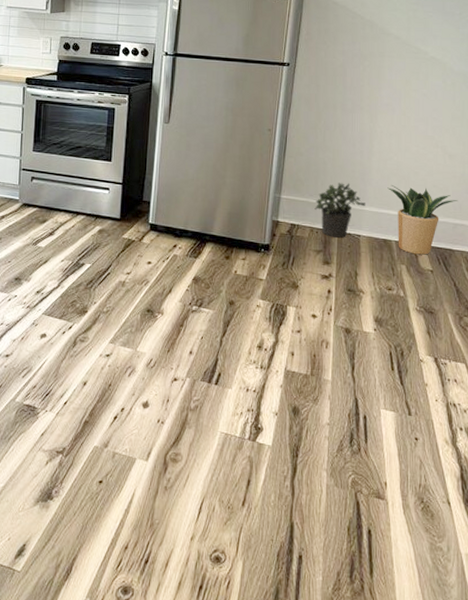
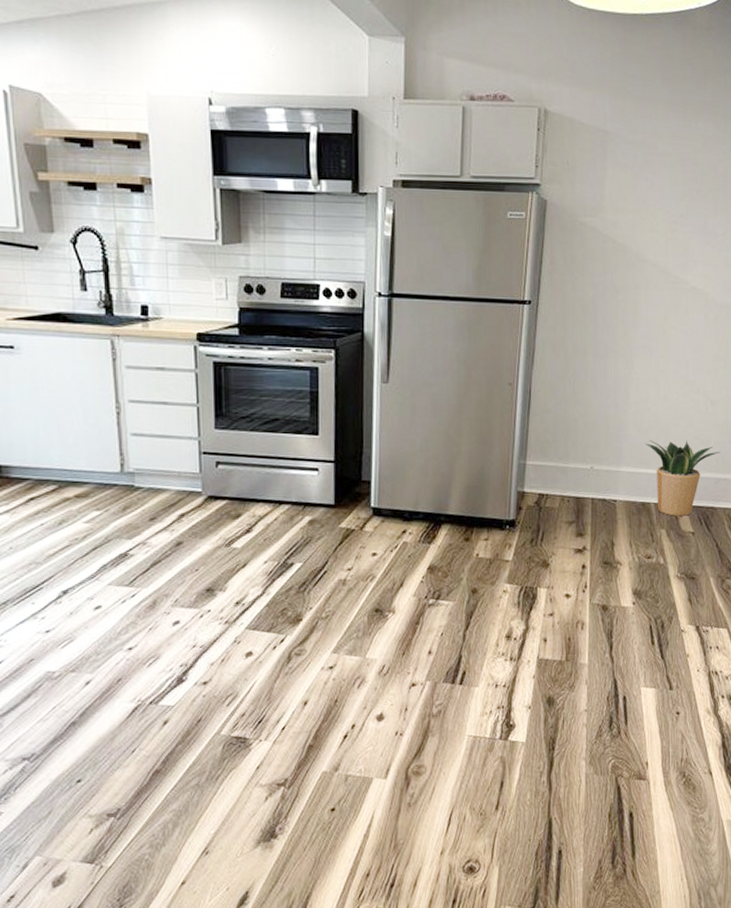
potted plant: present [314,183,365,238] -> none [565,441,621,505]

